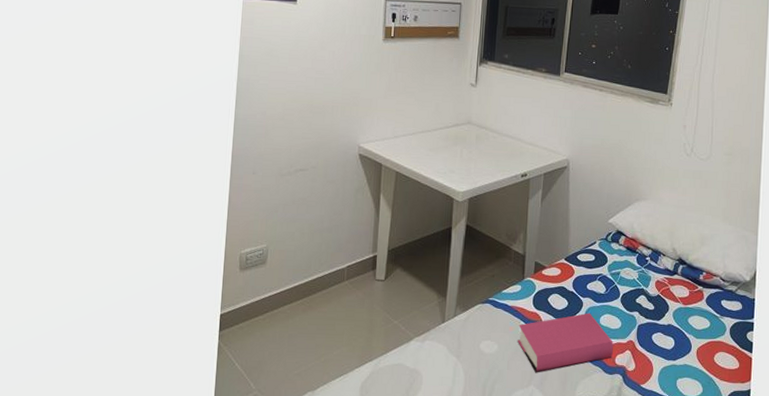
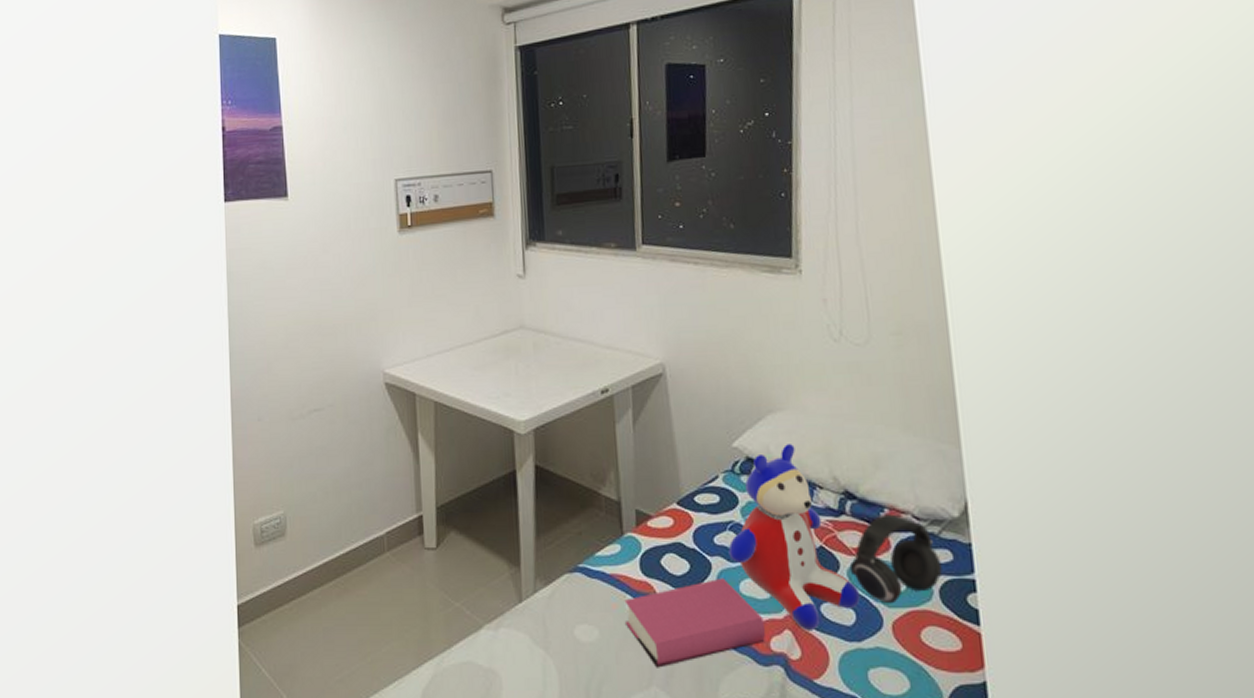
stuffed animal: none [596,224,679,351] -> present [728,444,861,630]
headphones: none [675,276,734,336] -> present [849,514,943,604]

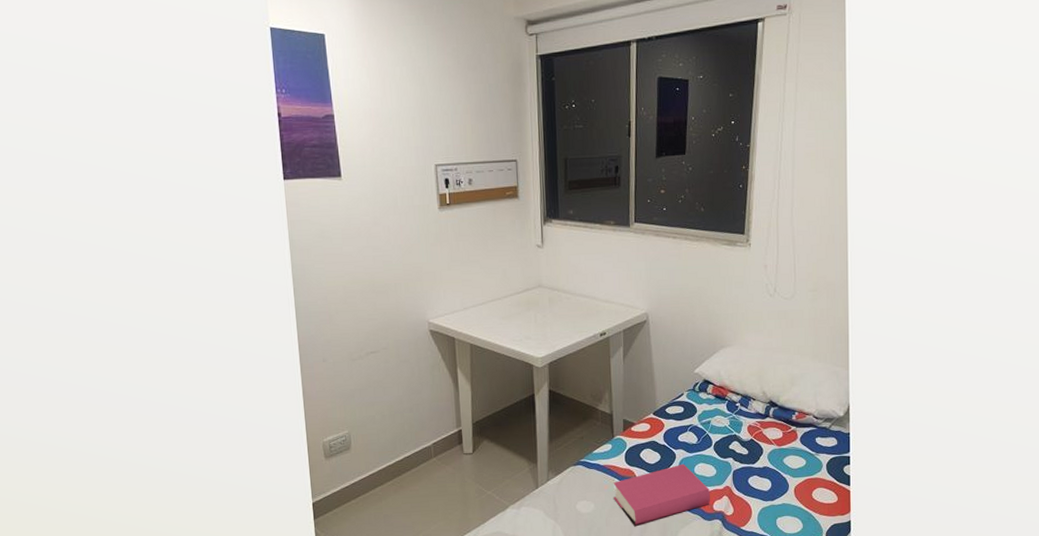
stuffed animal: present [728,444,861,630] -> none [688,370,775,495]
headphones: present [849,514,943,604] -> none [769,415,829,475]

